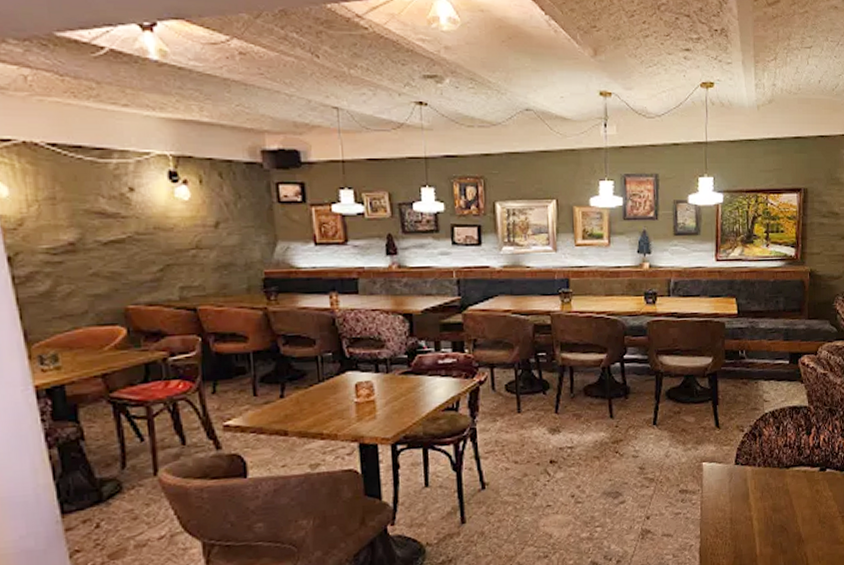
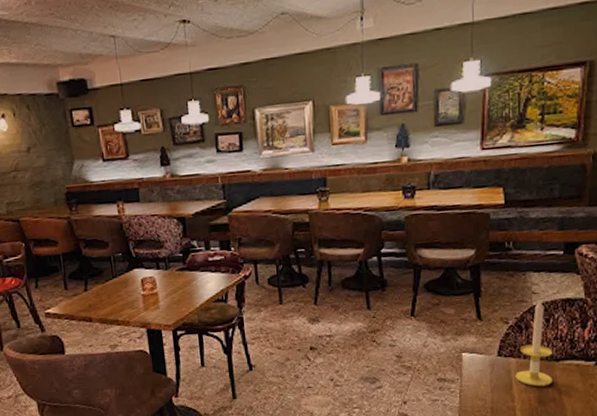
candle: none [751,406,784,495] -> present [515,298,552,387]

